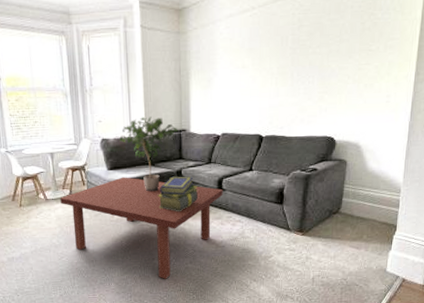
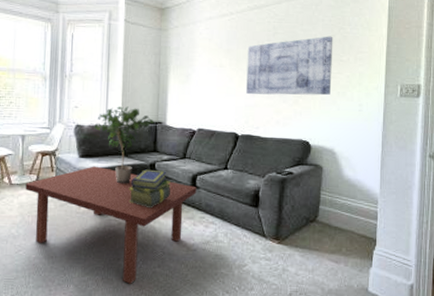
wall art: none [270,24,363,95] -> present [246,36,333,96]

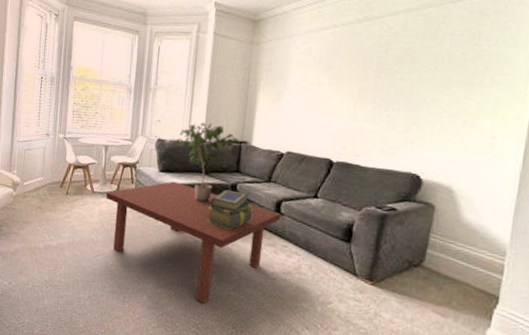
wall art: present [246,36,333,96] -> none [346,53,464,124]

